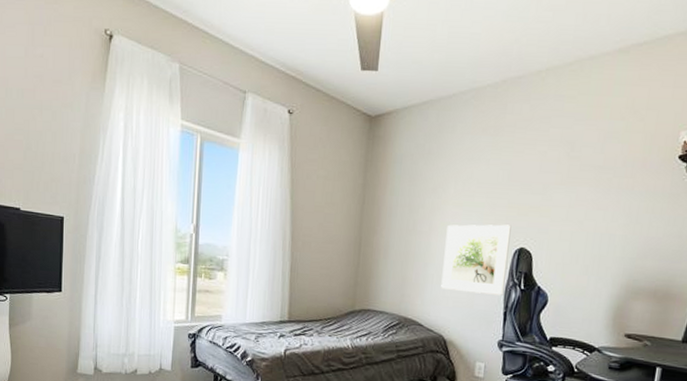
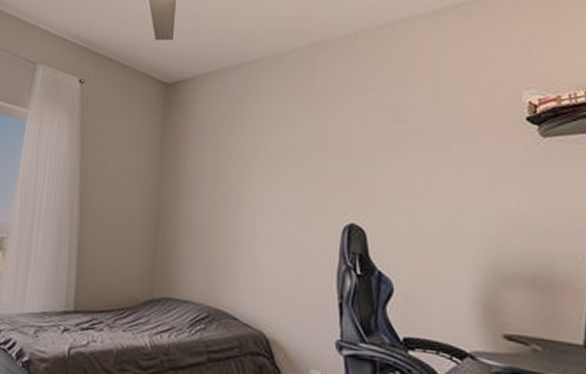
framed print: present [441,224,512,296] -> none [257,196,336,282]

